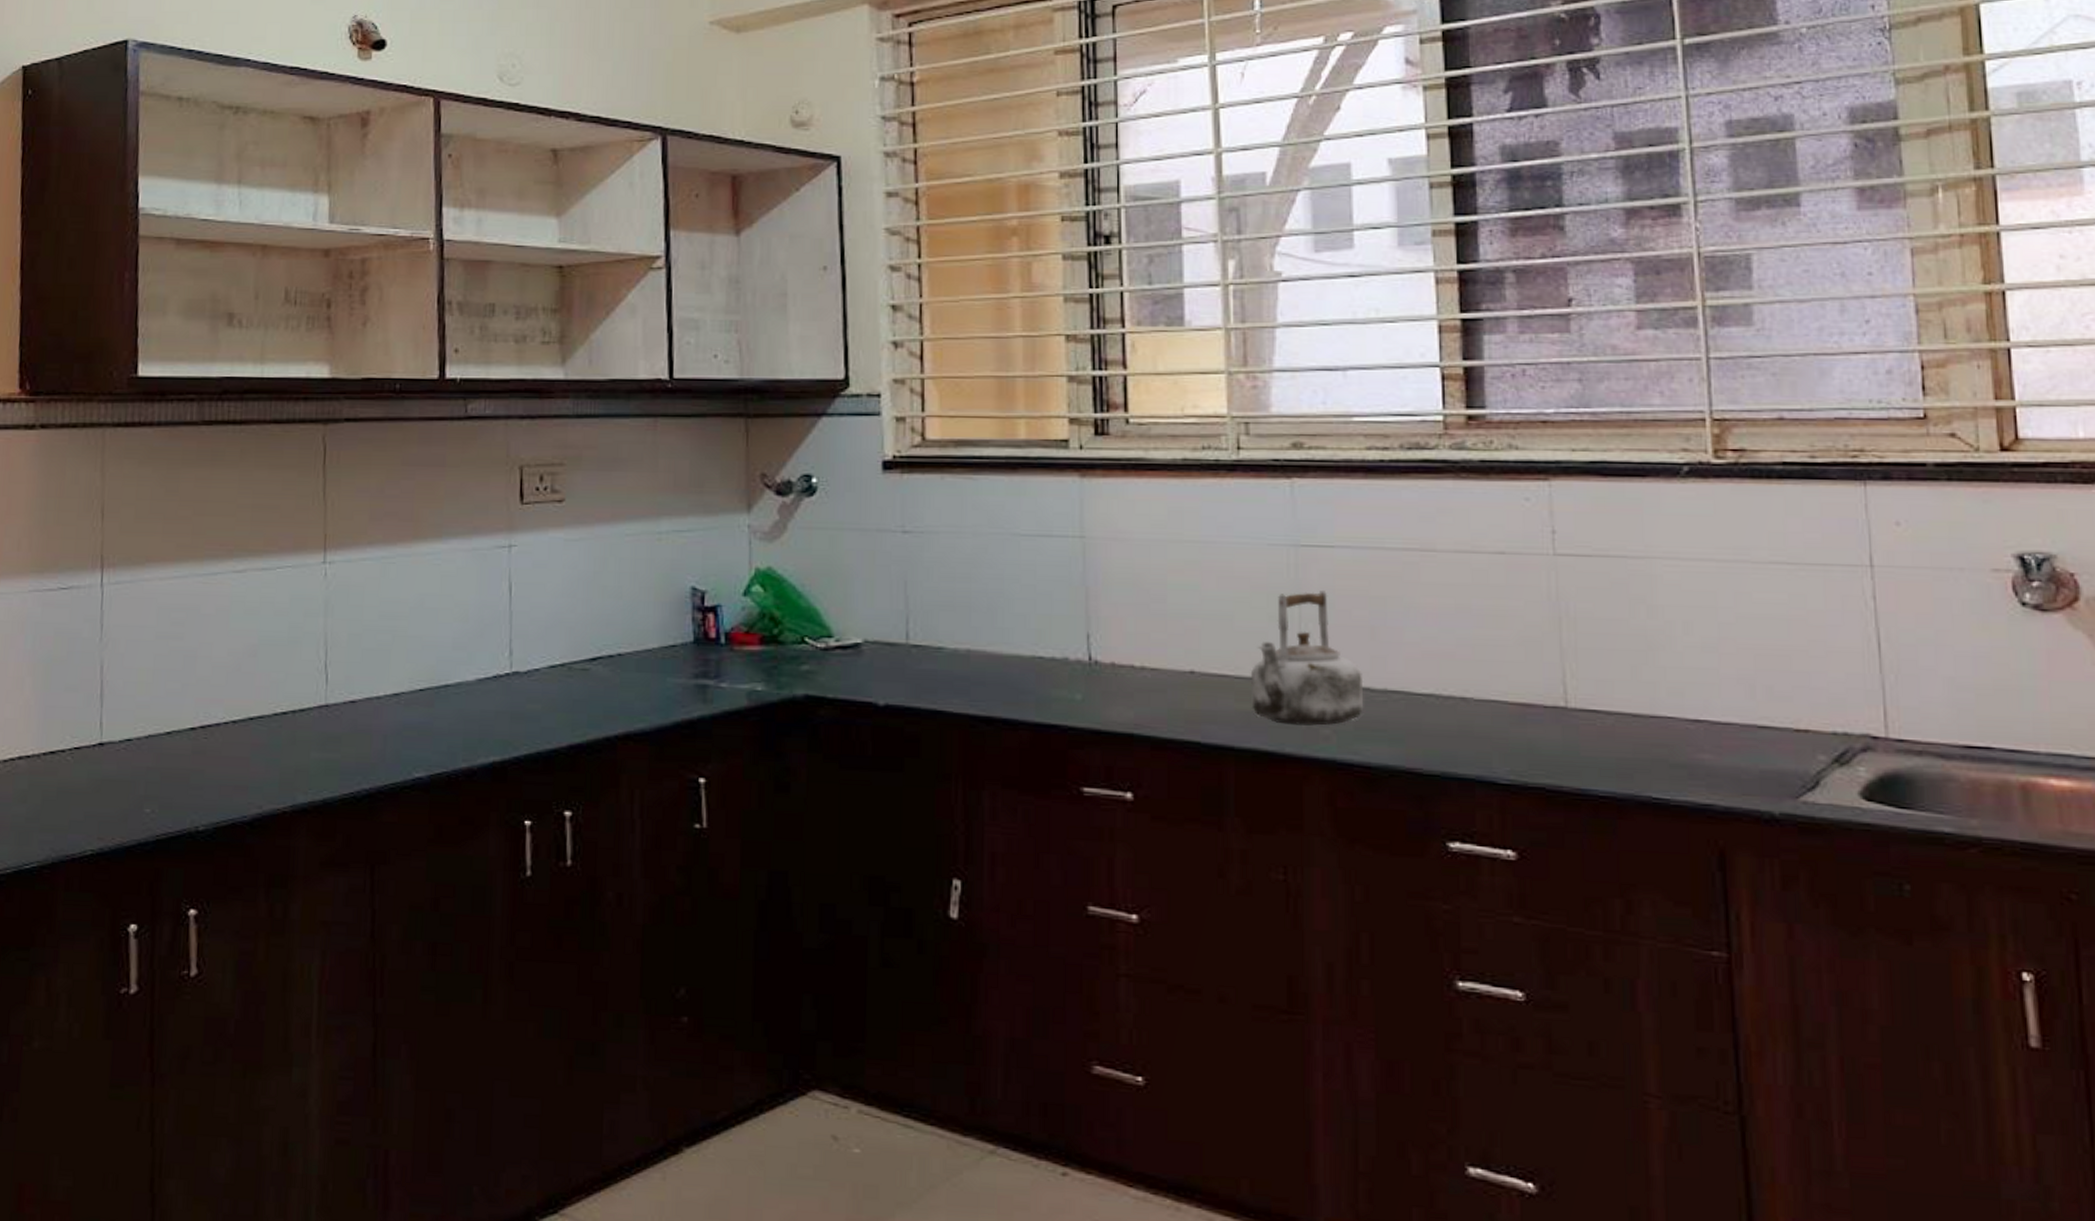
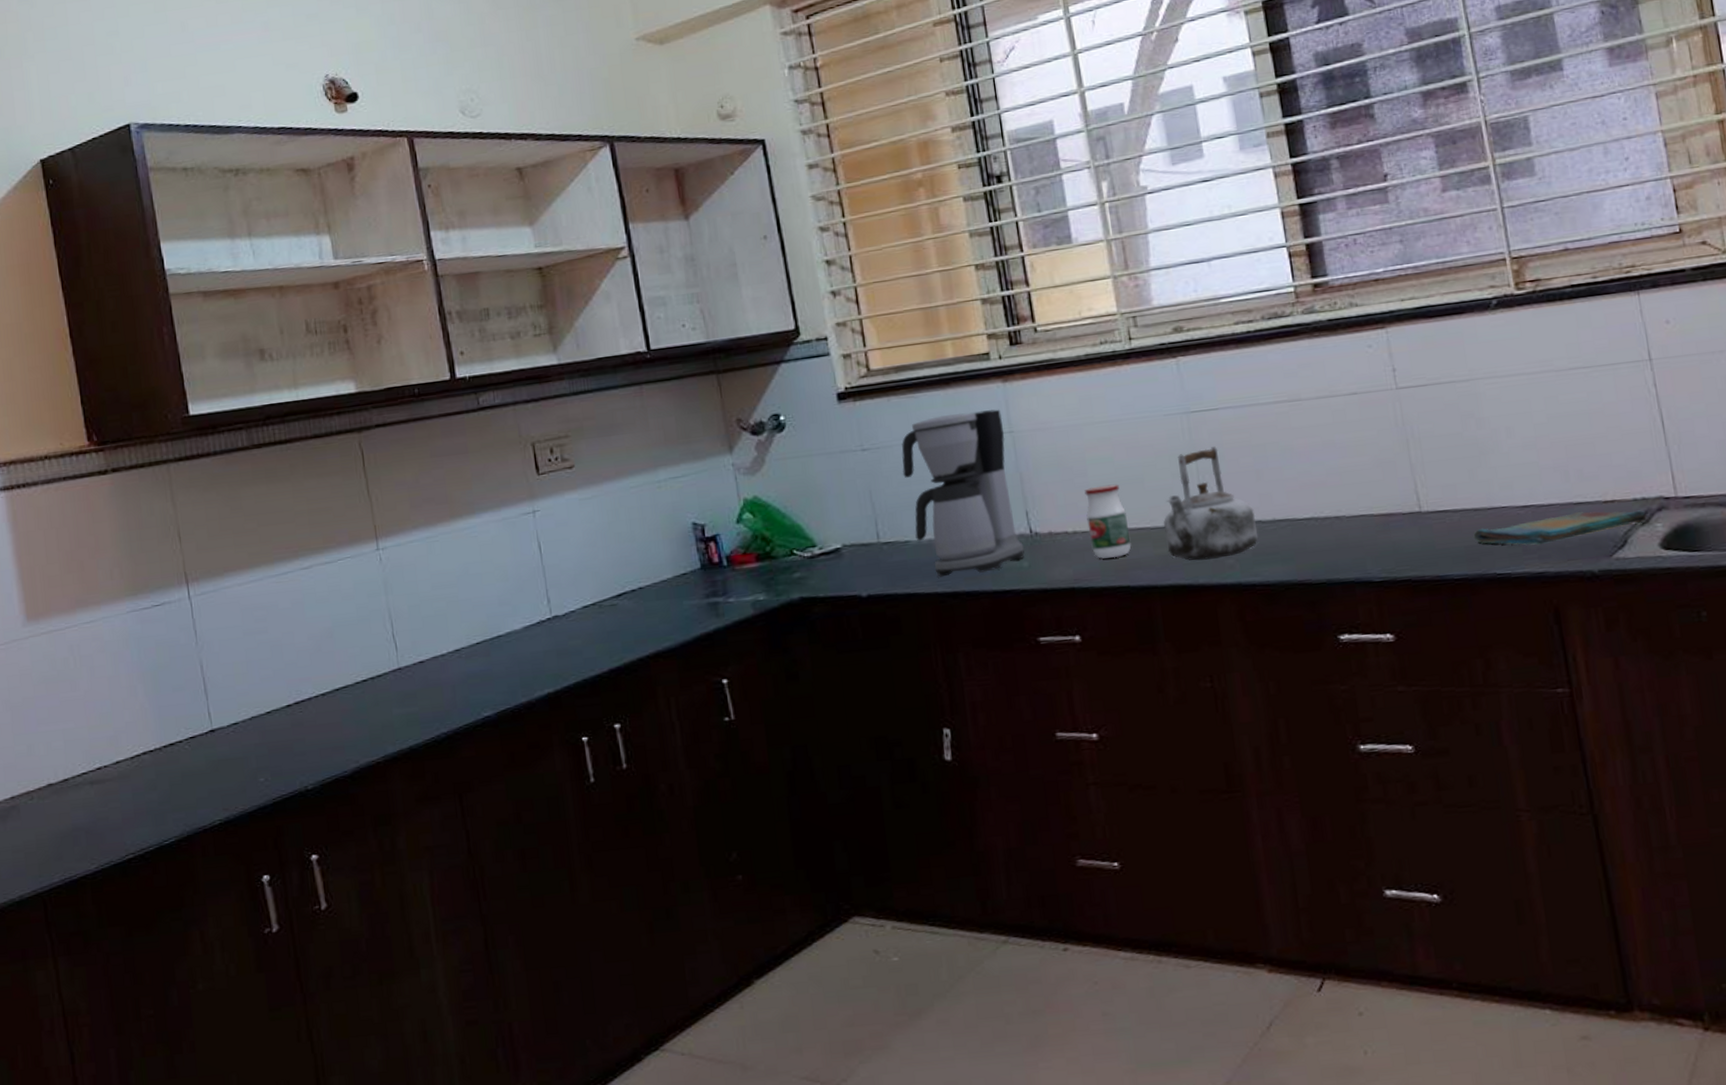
coffee maker: none [946,505,1079,699] -> present [901,409,1024,577]
jar: none [1159,616,1209,707] -> present [1084,484,1132,559]
dish towel: none [1628,736,1847,770] -> present [1473,510,1647,545]

